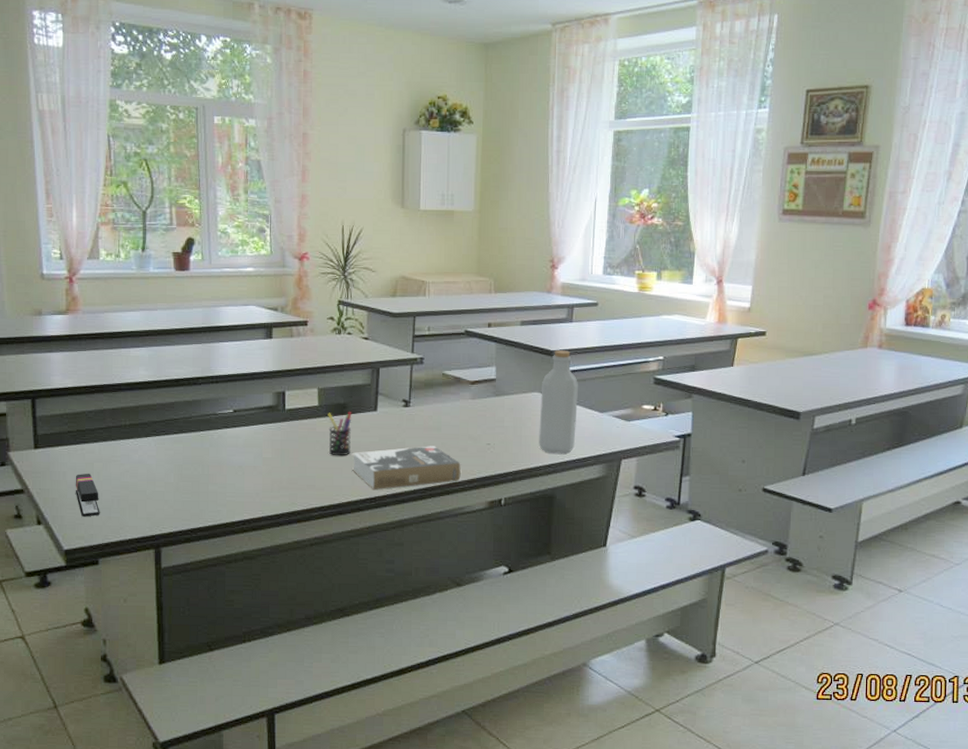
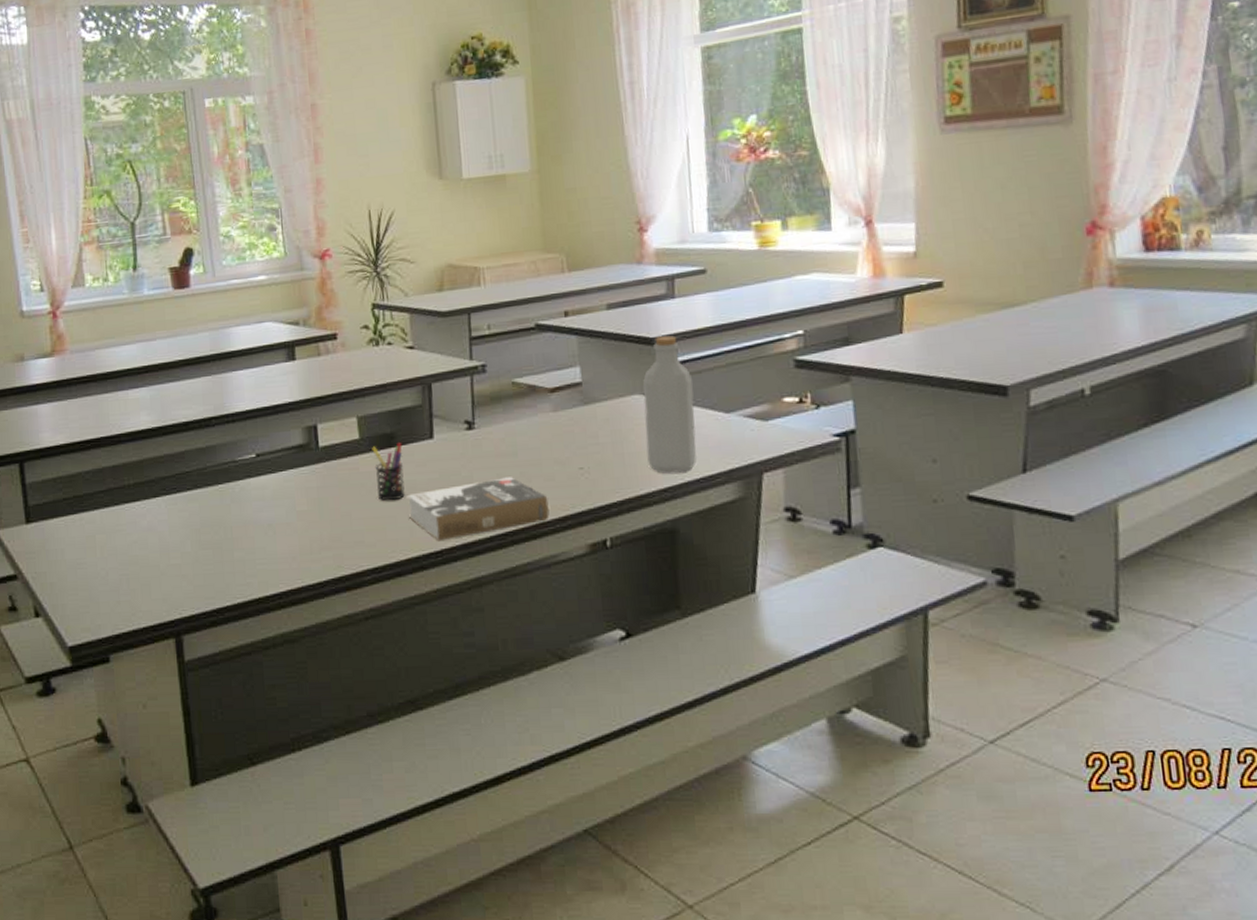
stapler: present [75,473,100,517] -> none [75,548,107,604]

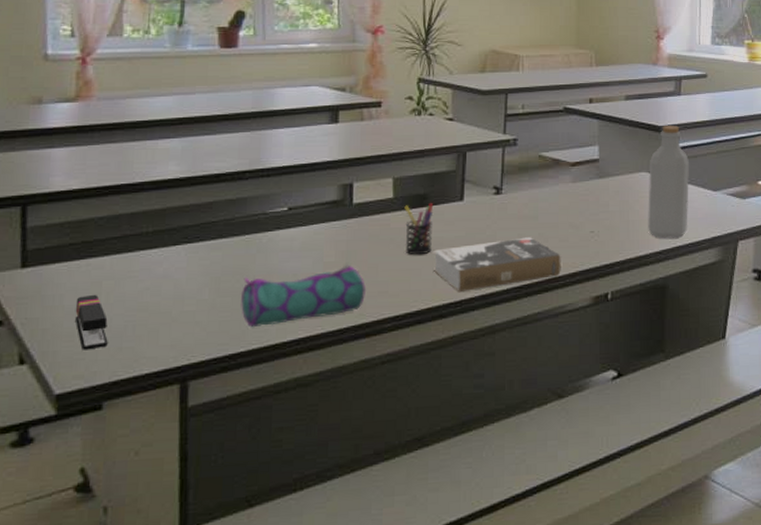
stapler: none [75,548,107,604] -> present [74,294,108,350]
pencil case: none [221,513,342,581] -> present [241,265,367,328]

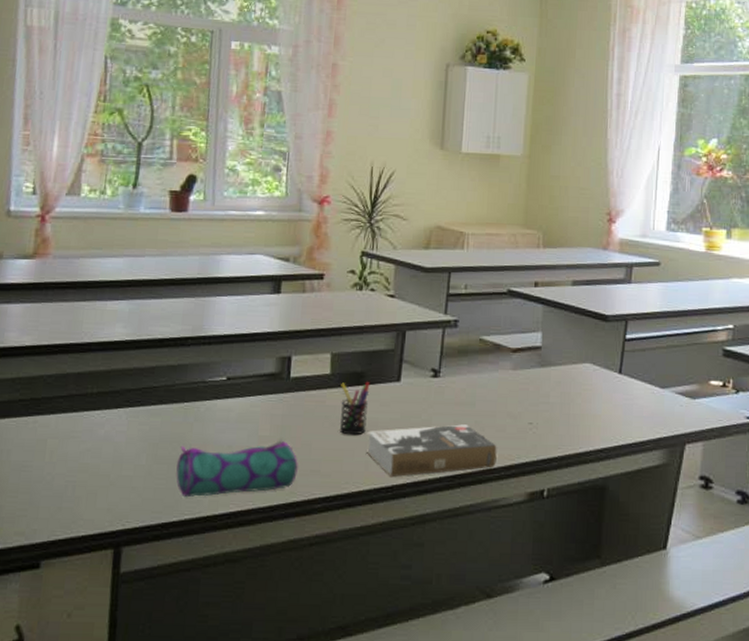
stapler: present [74,294,108,350] -> none [19,451,50,507]
bottle: present [647,126,690,239] -> none [588,315,638,436]

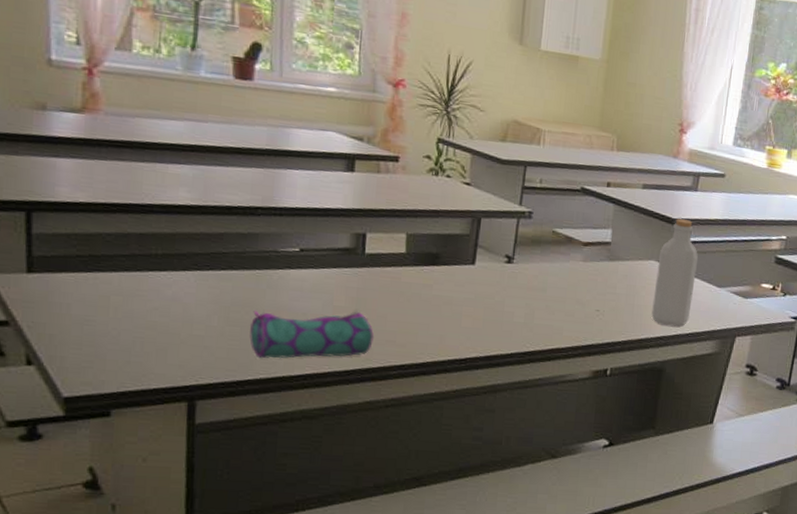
pen holder: present [339,382,370,436] -> none [414,262,446,311]
book: present [367,424,497,477] -> none [441,307,566,351]
bottle: none [588,315,638,436] -> present [651,219,699,327]

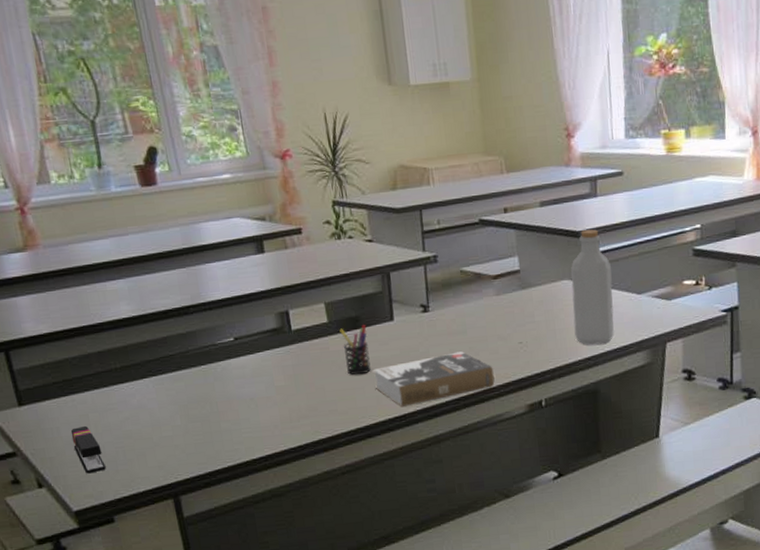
stapler: none [82,307,116,360] -> present [70,425,106,474]
pencil case: present [249,310,375,359] -> none [208,387,318,448]
pen holder: none [414,262,446,311] -> present [339,325,371,375]
book: none [441,307,566,351] -> present [373,351,495,407]

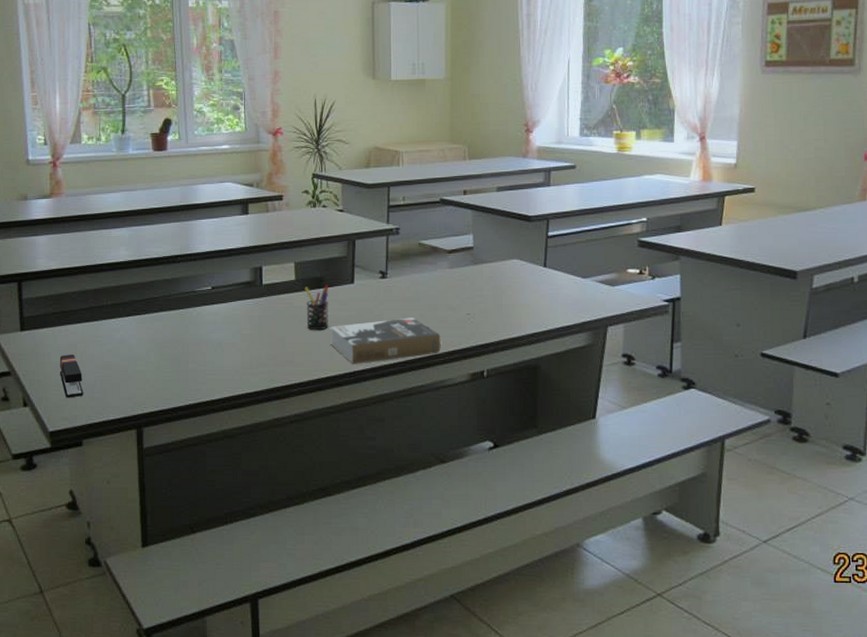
bottle: present [571,229,614,345] -> none [519,215,560,322]

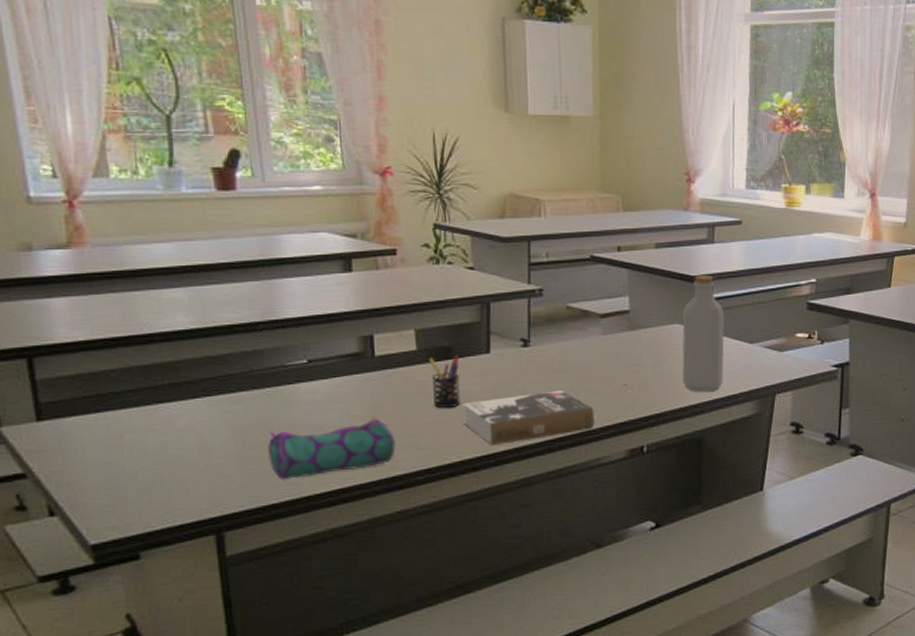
stapler: present [59,354,83,398] -> none [98,447,137,502]
pencil case: none [179,337,276,387] -> present [268,418,397,481]
bottle: none [519,215,560,322] -> present [681,275,725,392]

